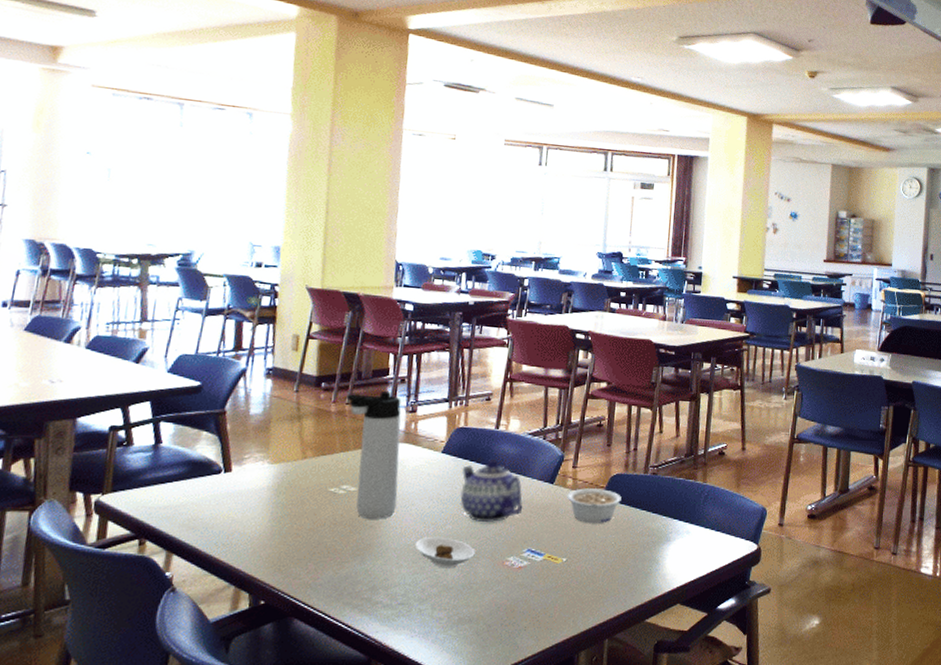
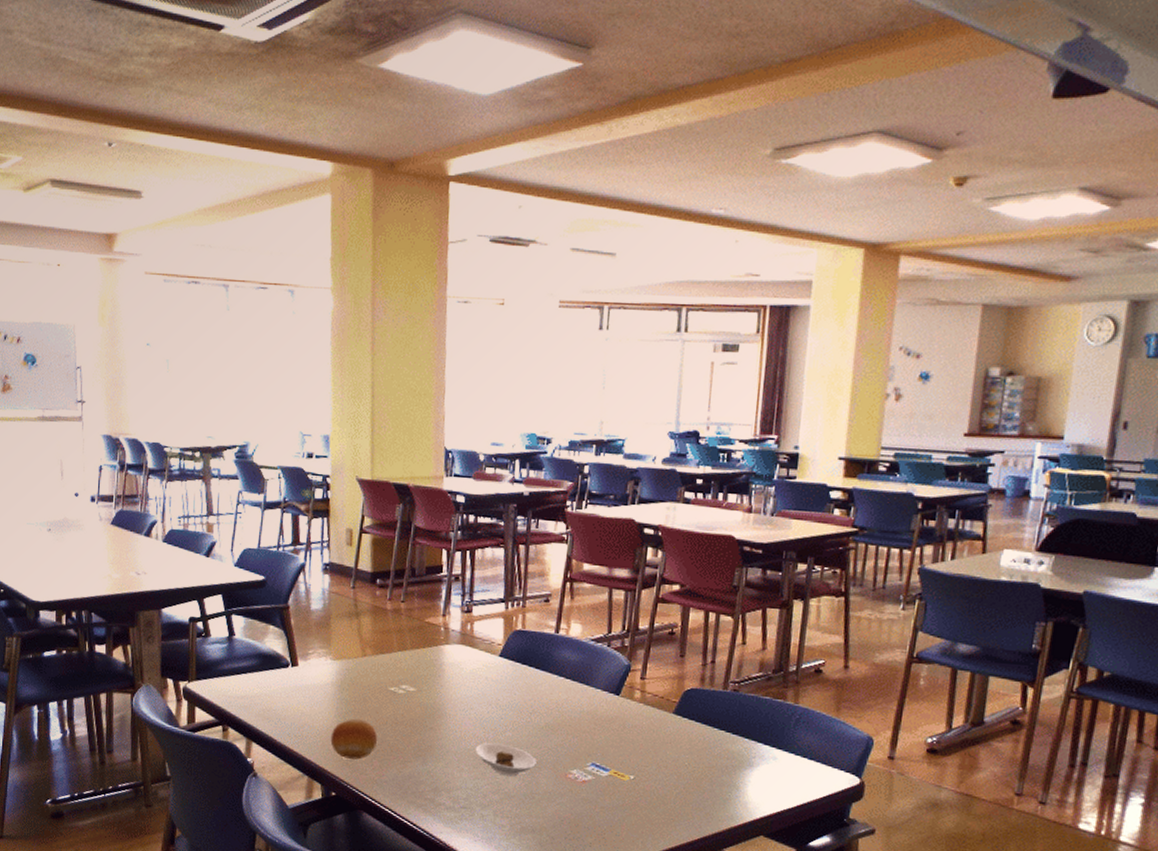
fruit: none [262,522,314,564] -> present [330,718,377,760]
thermos bottle: present [346,390,401,519] -> none [401,589,457,722]
teapot: present [460,458,523,523] -> none [519,665,586,733]
legume: present [567,488,622,523] -> none [634,702,697,742]

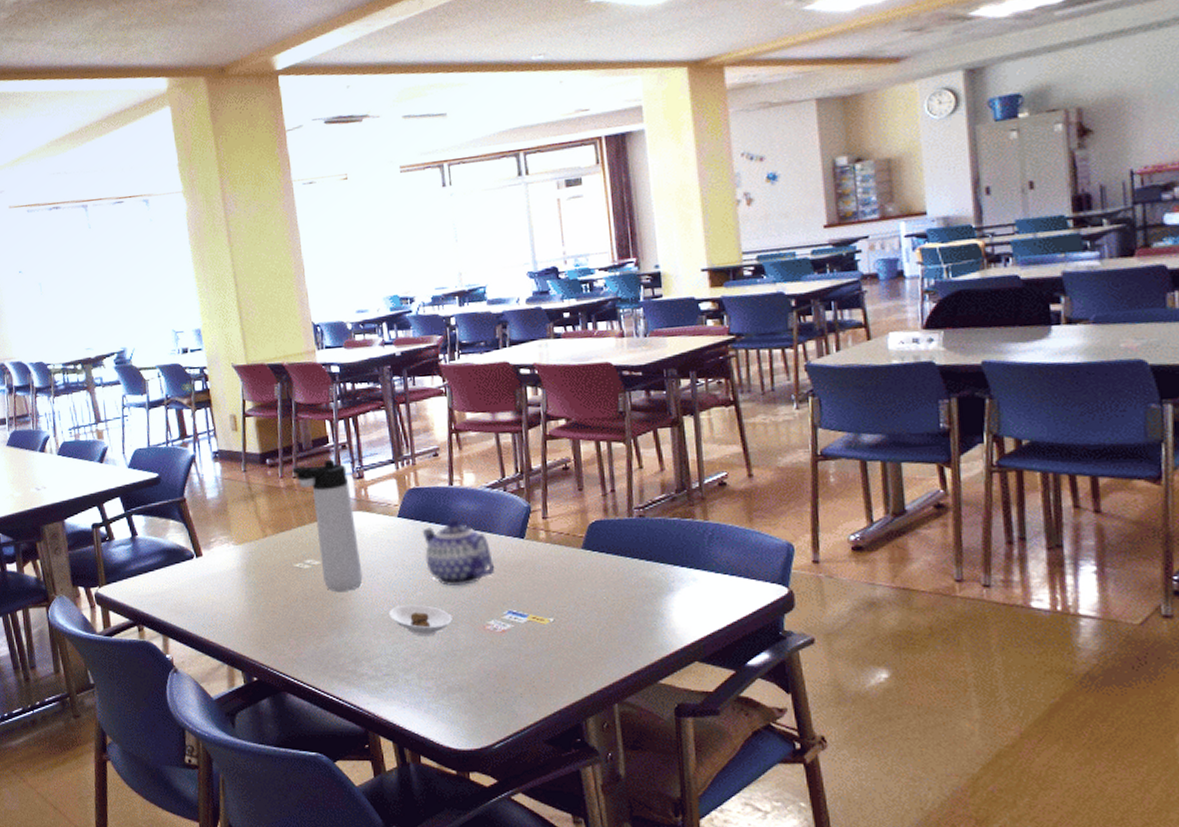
fruit: present [330,718,377,760] -> none [244,599,290,641]
thermos bottle: none [401,589,457,722] -> present [292,459,363,591]
teapot: none [519,665,586,733] -> present [422,517,495,586]

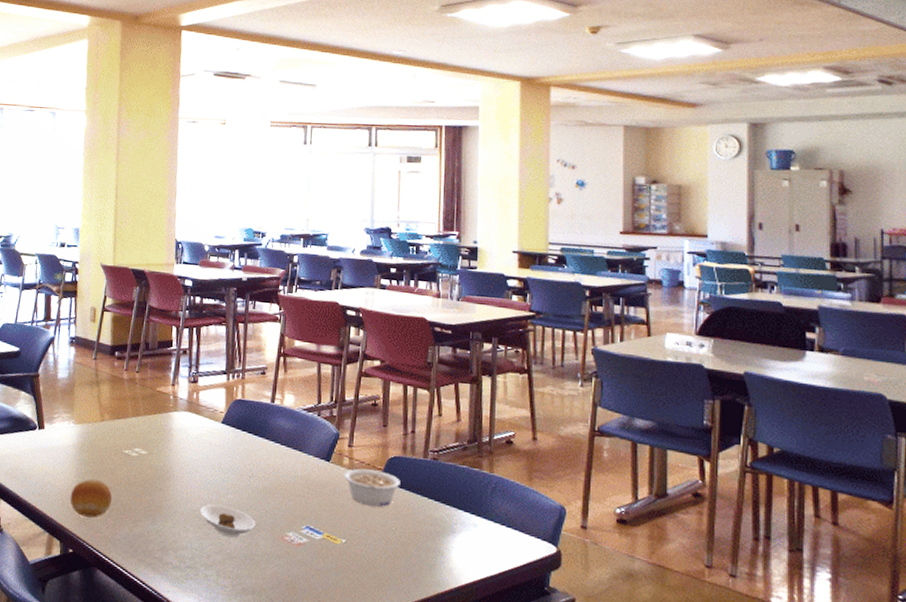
fruit: none [244,599,290,641] -> present [70,478,112,518]
thermos bottle: present [292,459,363,591] -> none [136,361,184,483]
teapot: present [422,517,495,586] -> none [240,432,300,497]
legume: none [542,539,606,578] -> present [344,468,401,507]

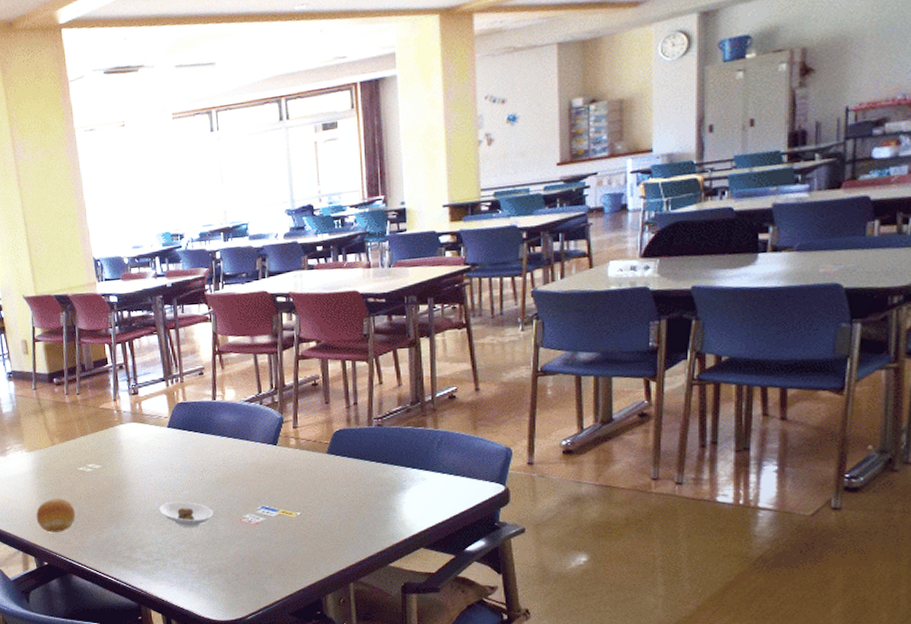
legume: present [344,468,401,507] -> none [292,445,348,478]

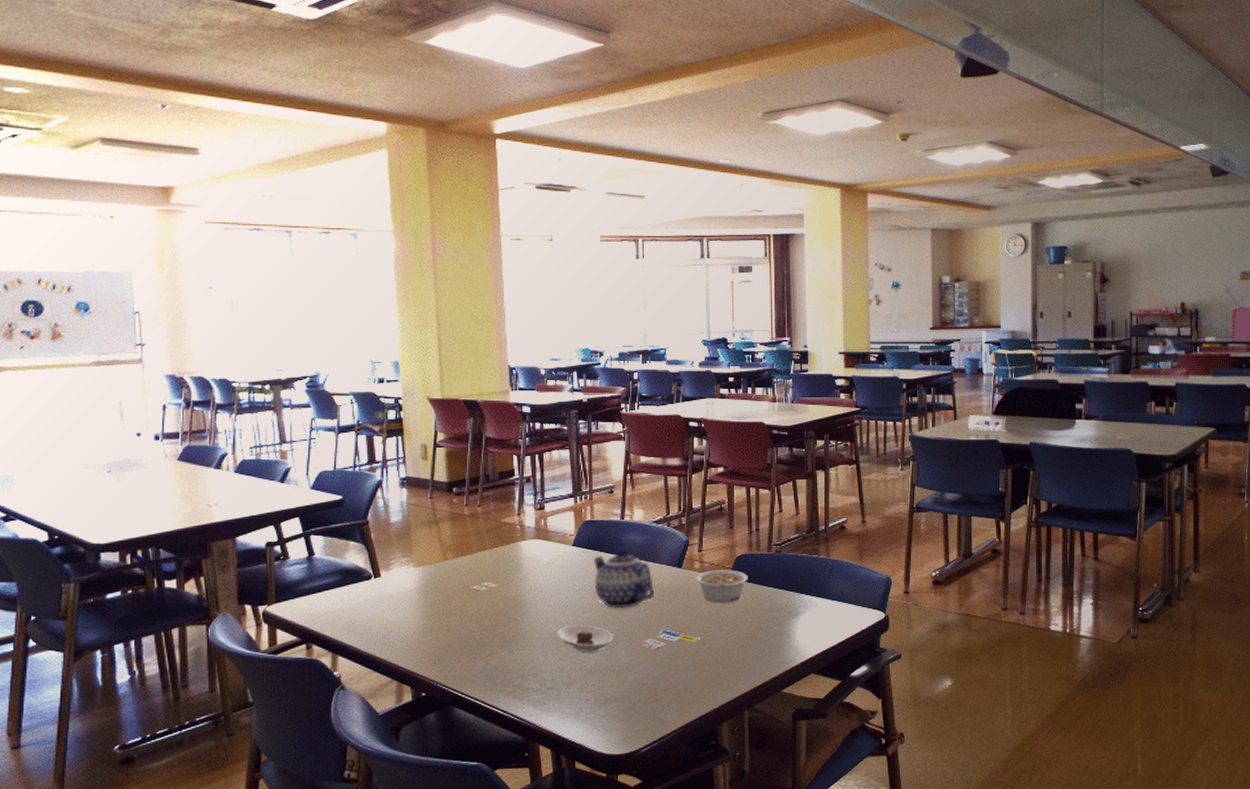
fruit: present [36,498,75,532] -> none [417,619,463,659]
teapot: none [188,427,251,486] -> present [593,548,655,609]
legume: none [292,445,348,478] -> present [695,569,748,603]

